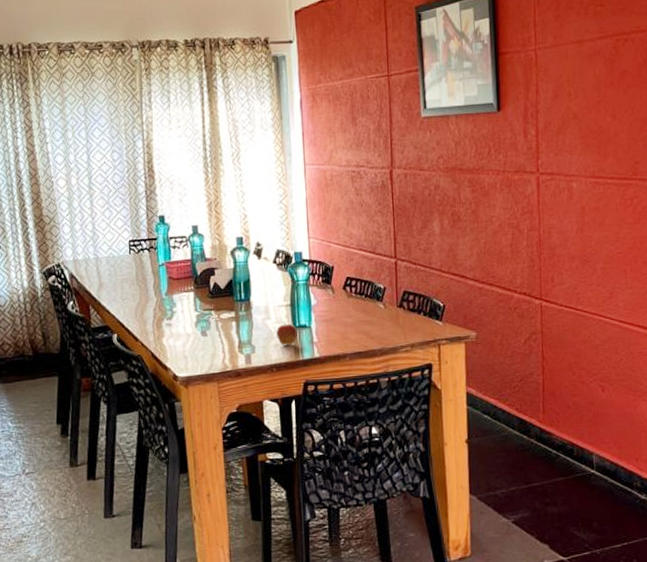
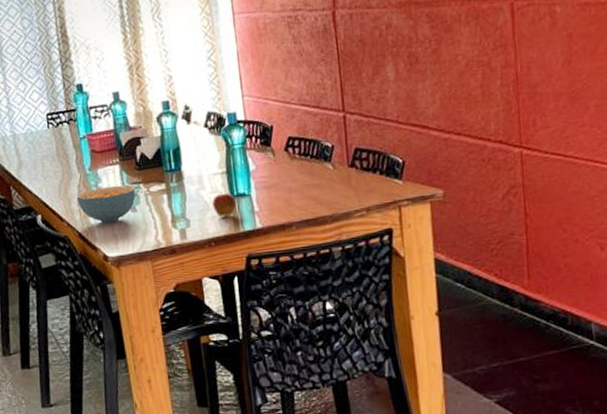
cereal bowl: none [152,311,208,345] -> present [77,185,136,224]

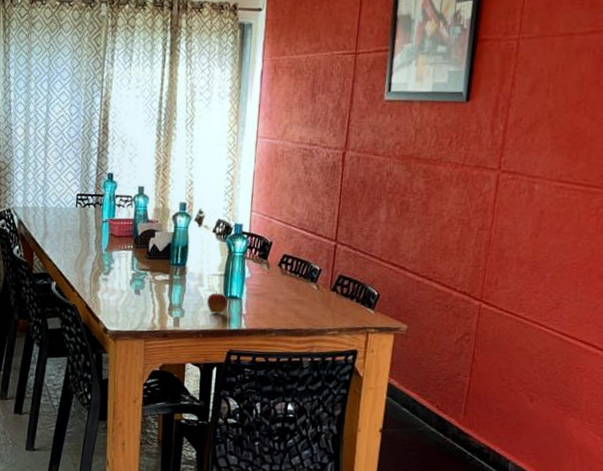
cereal bowl: present [77,185,136,224] -> none [90,268,143,301]

